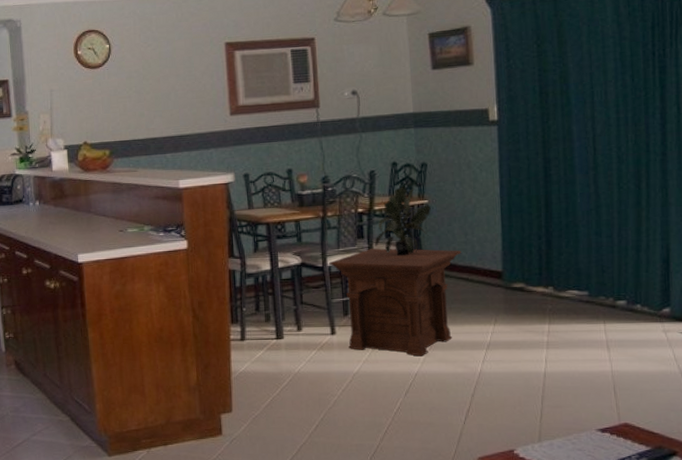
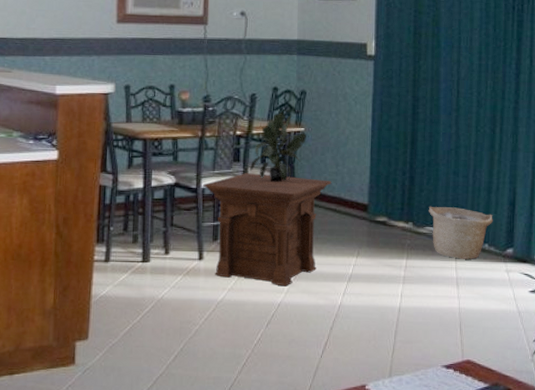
basket: none [569,269,645,322] -> present [428,206,493,259]

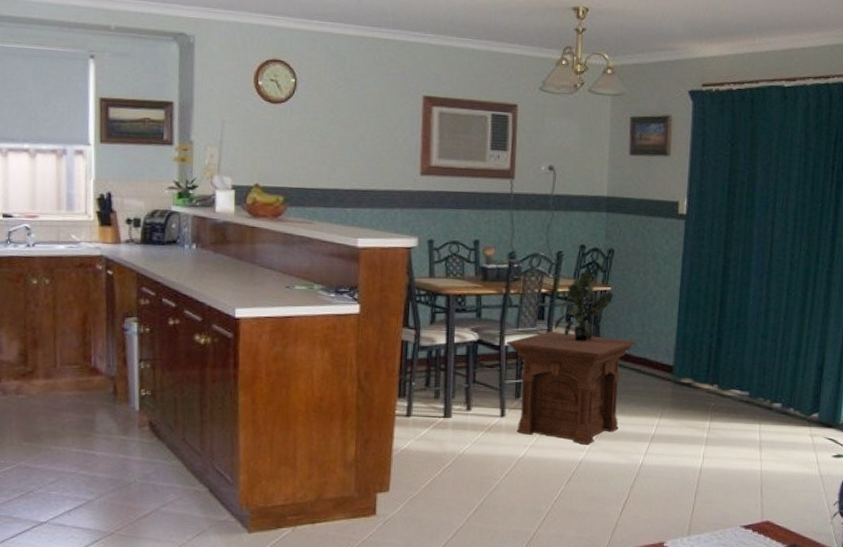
basket: present [428,206,493,259] -> none [734,369,800,423]

